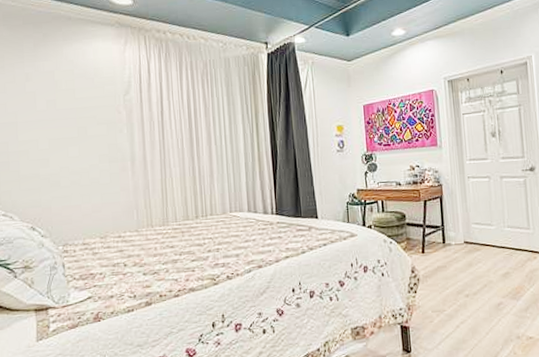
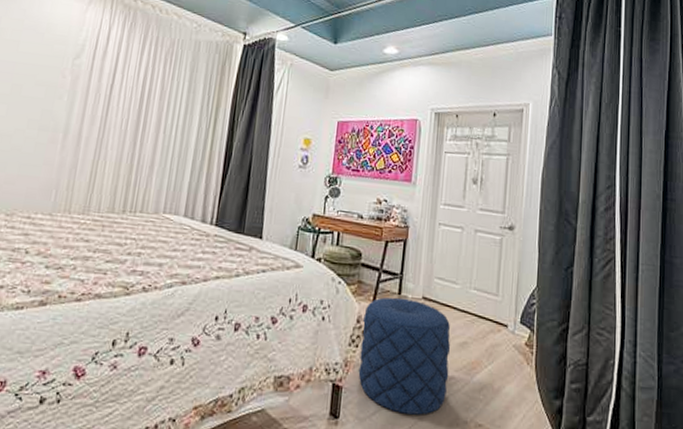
pouf: none [416,245,498,340] -> present [358,297,451,415]

